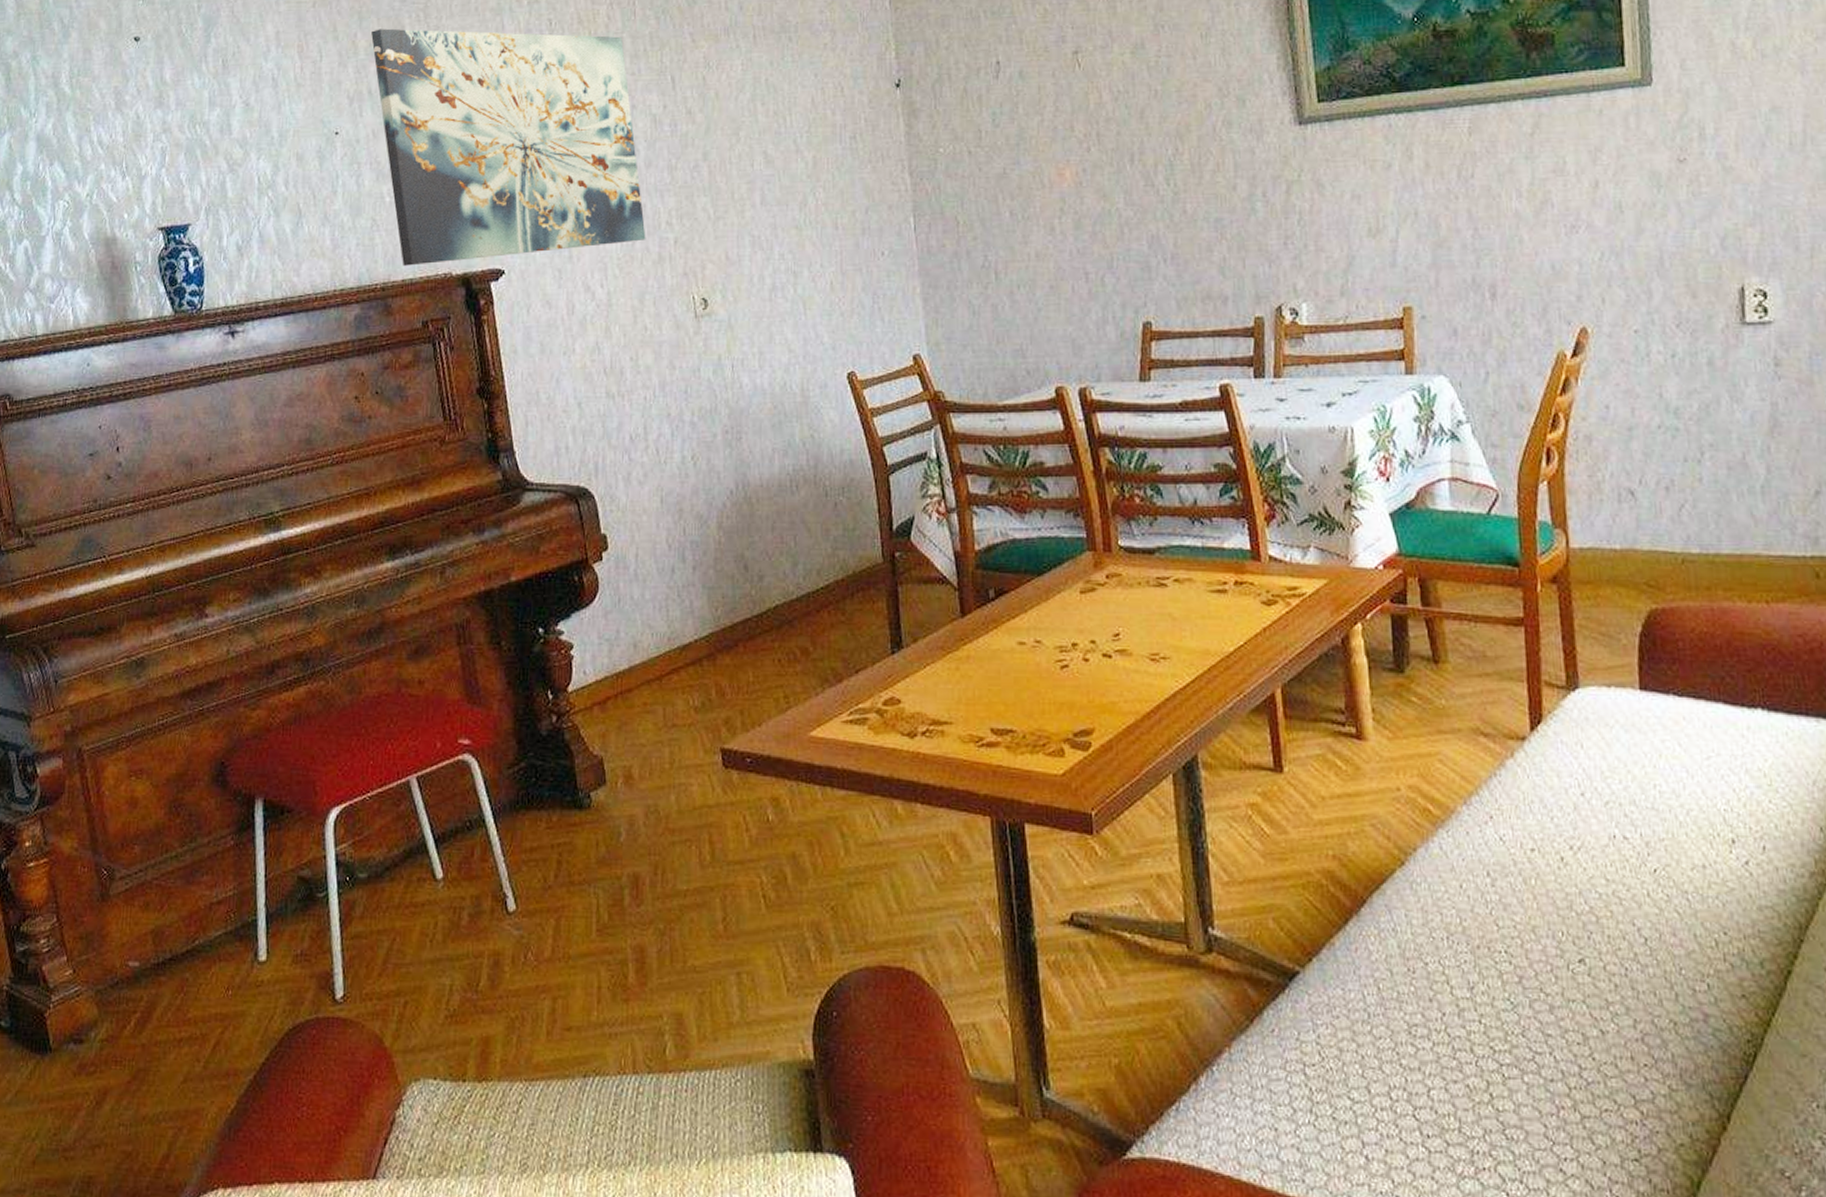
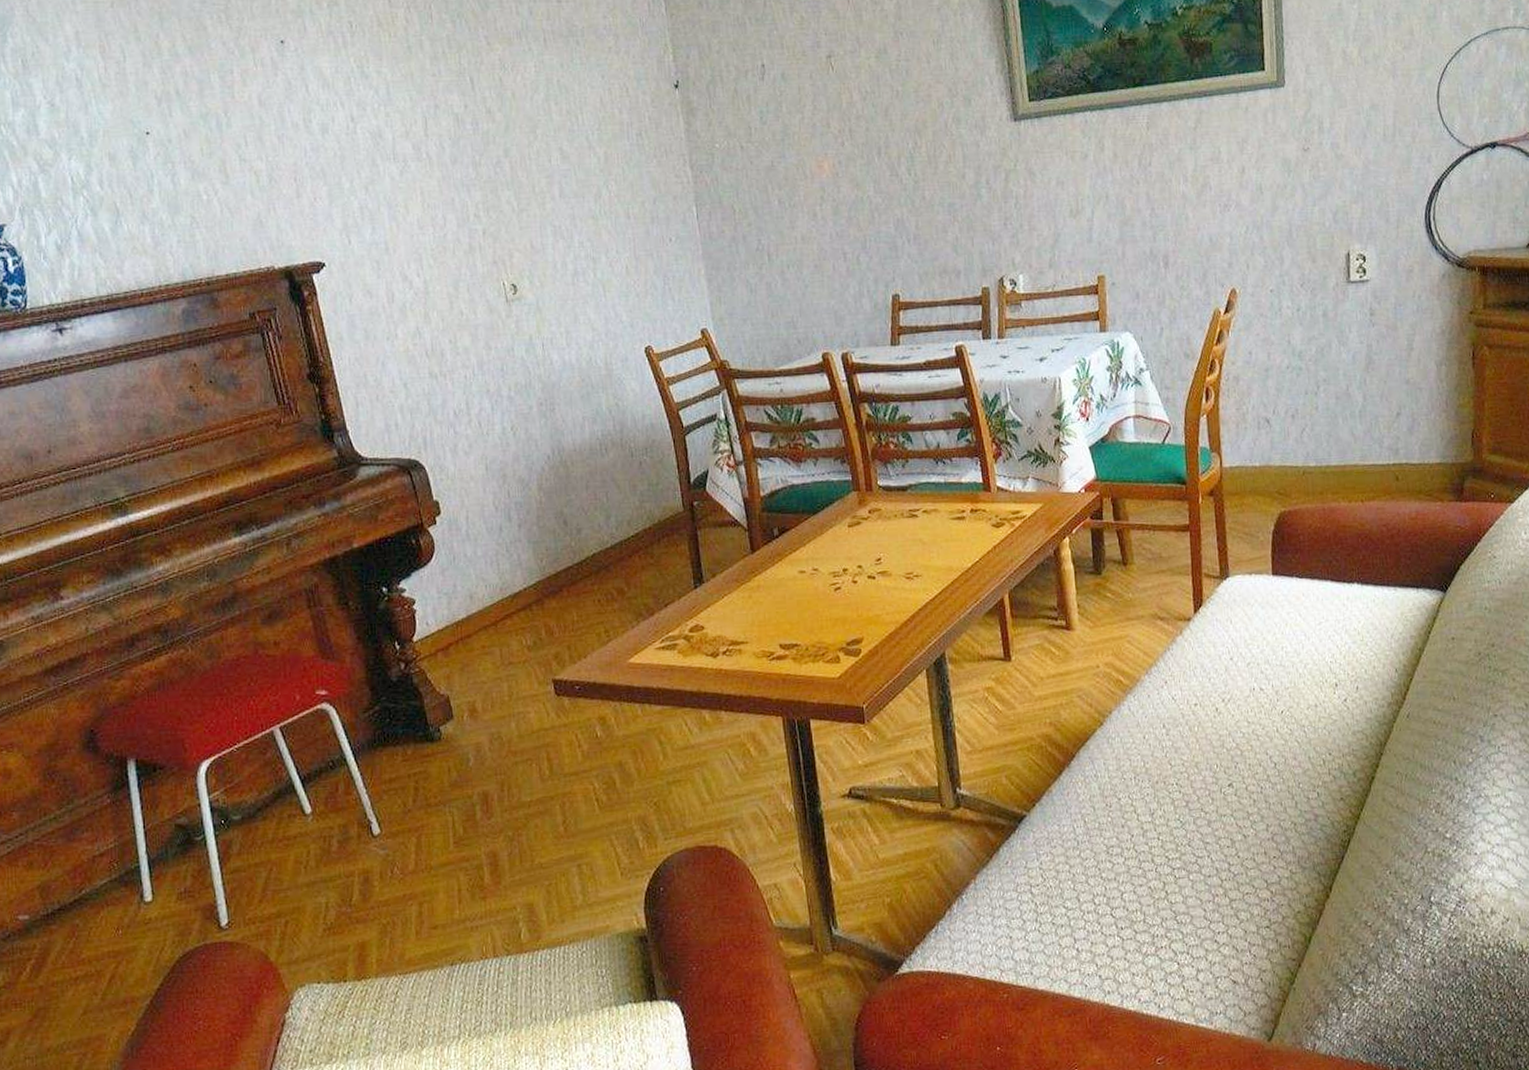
wall art: present [371,28,646,266] -> none [174,29,457,261]

